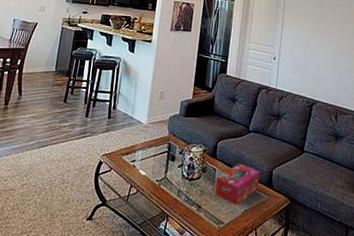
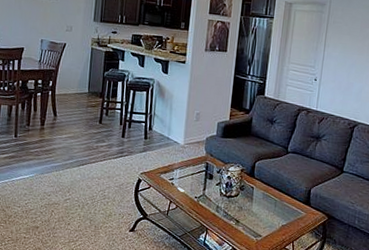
tissue box: present [214,163,260,206] -> none [252,182,298,221]

